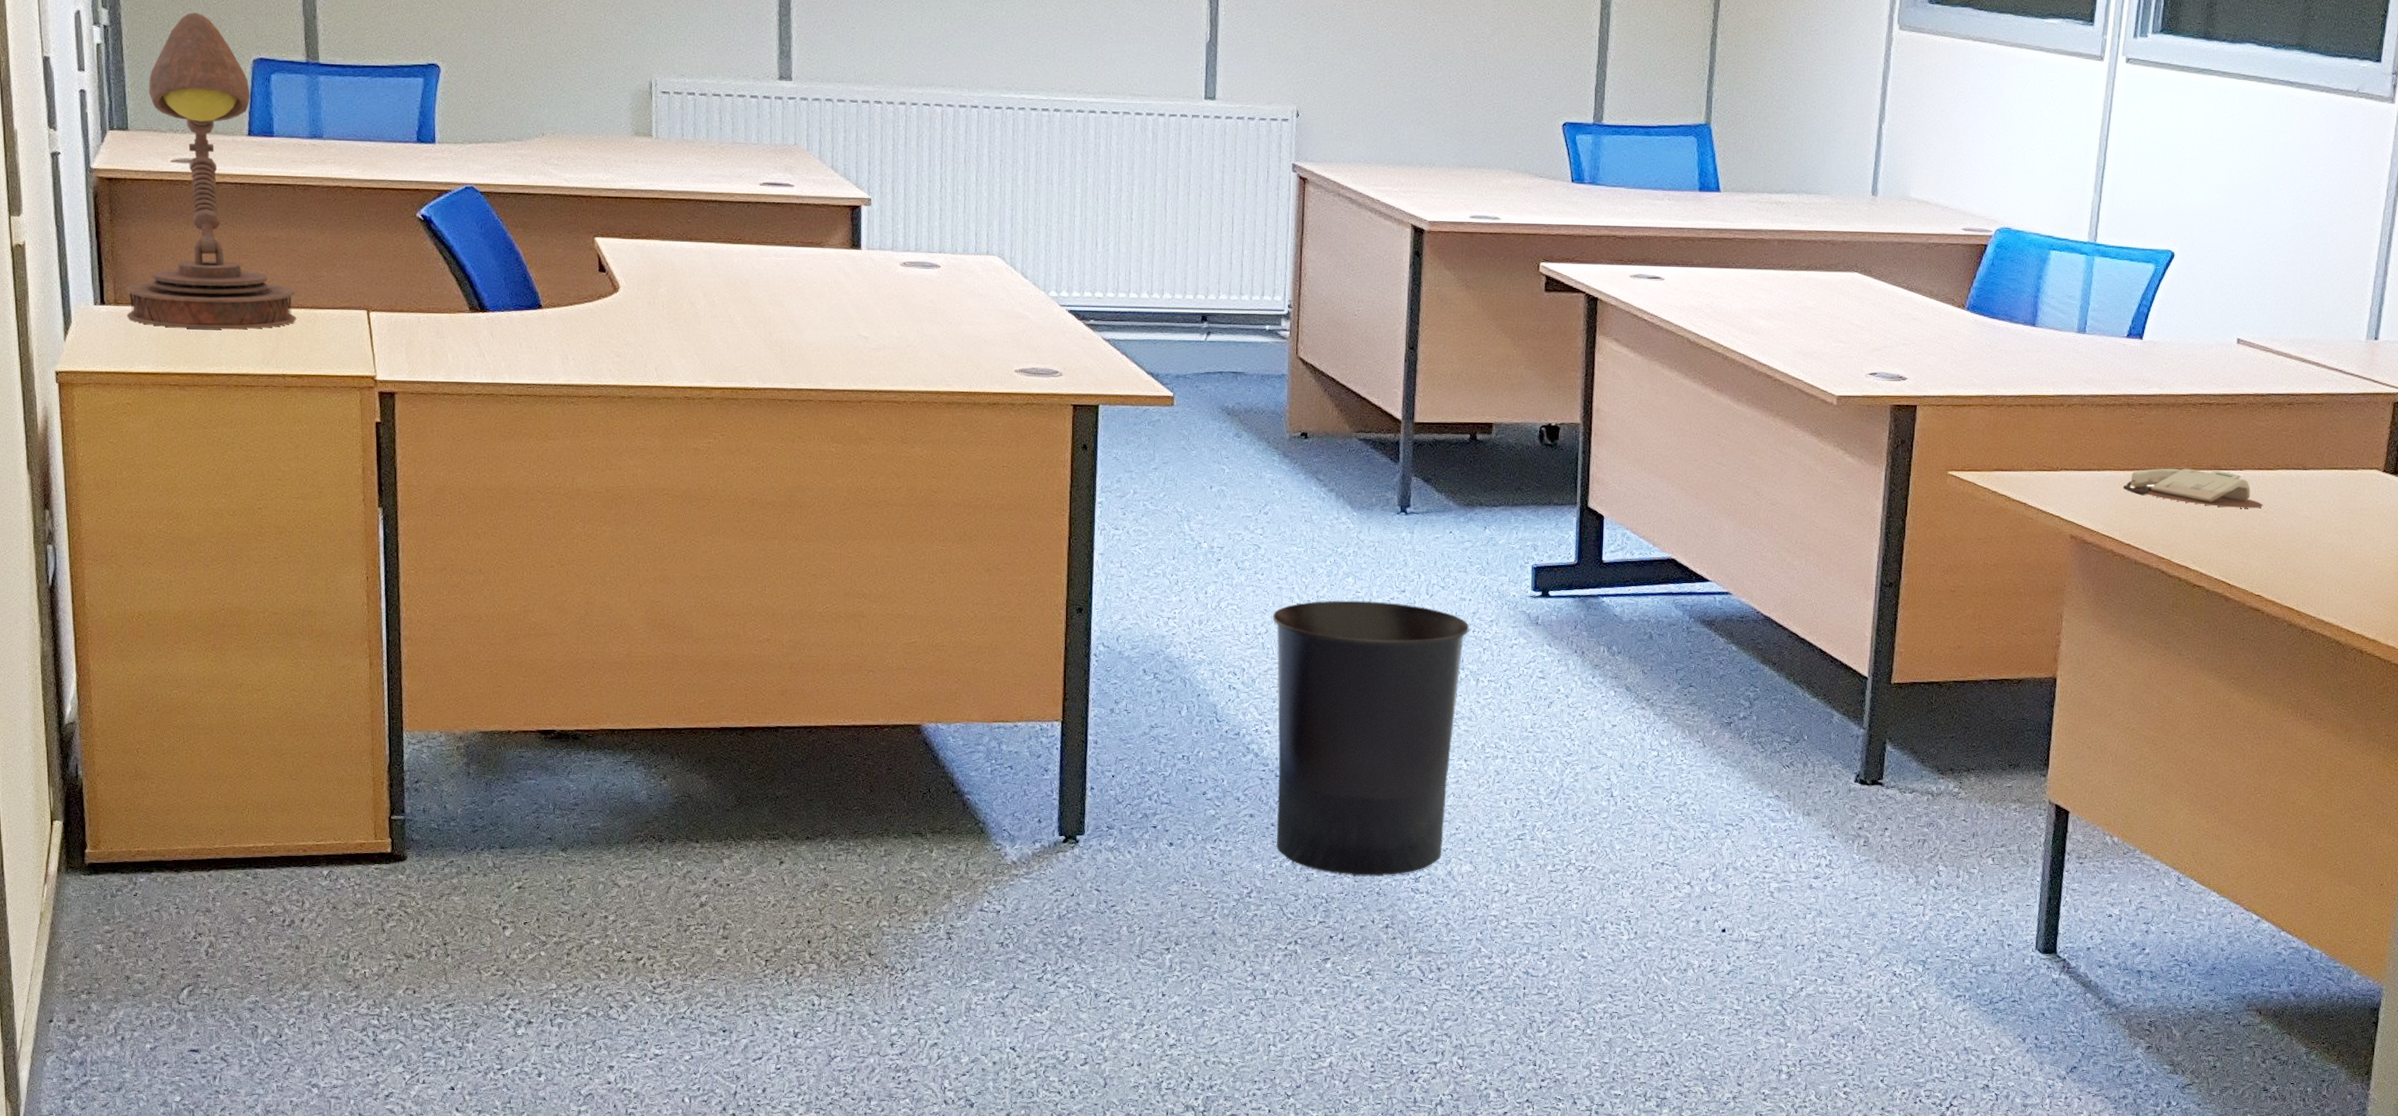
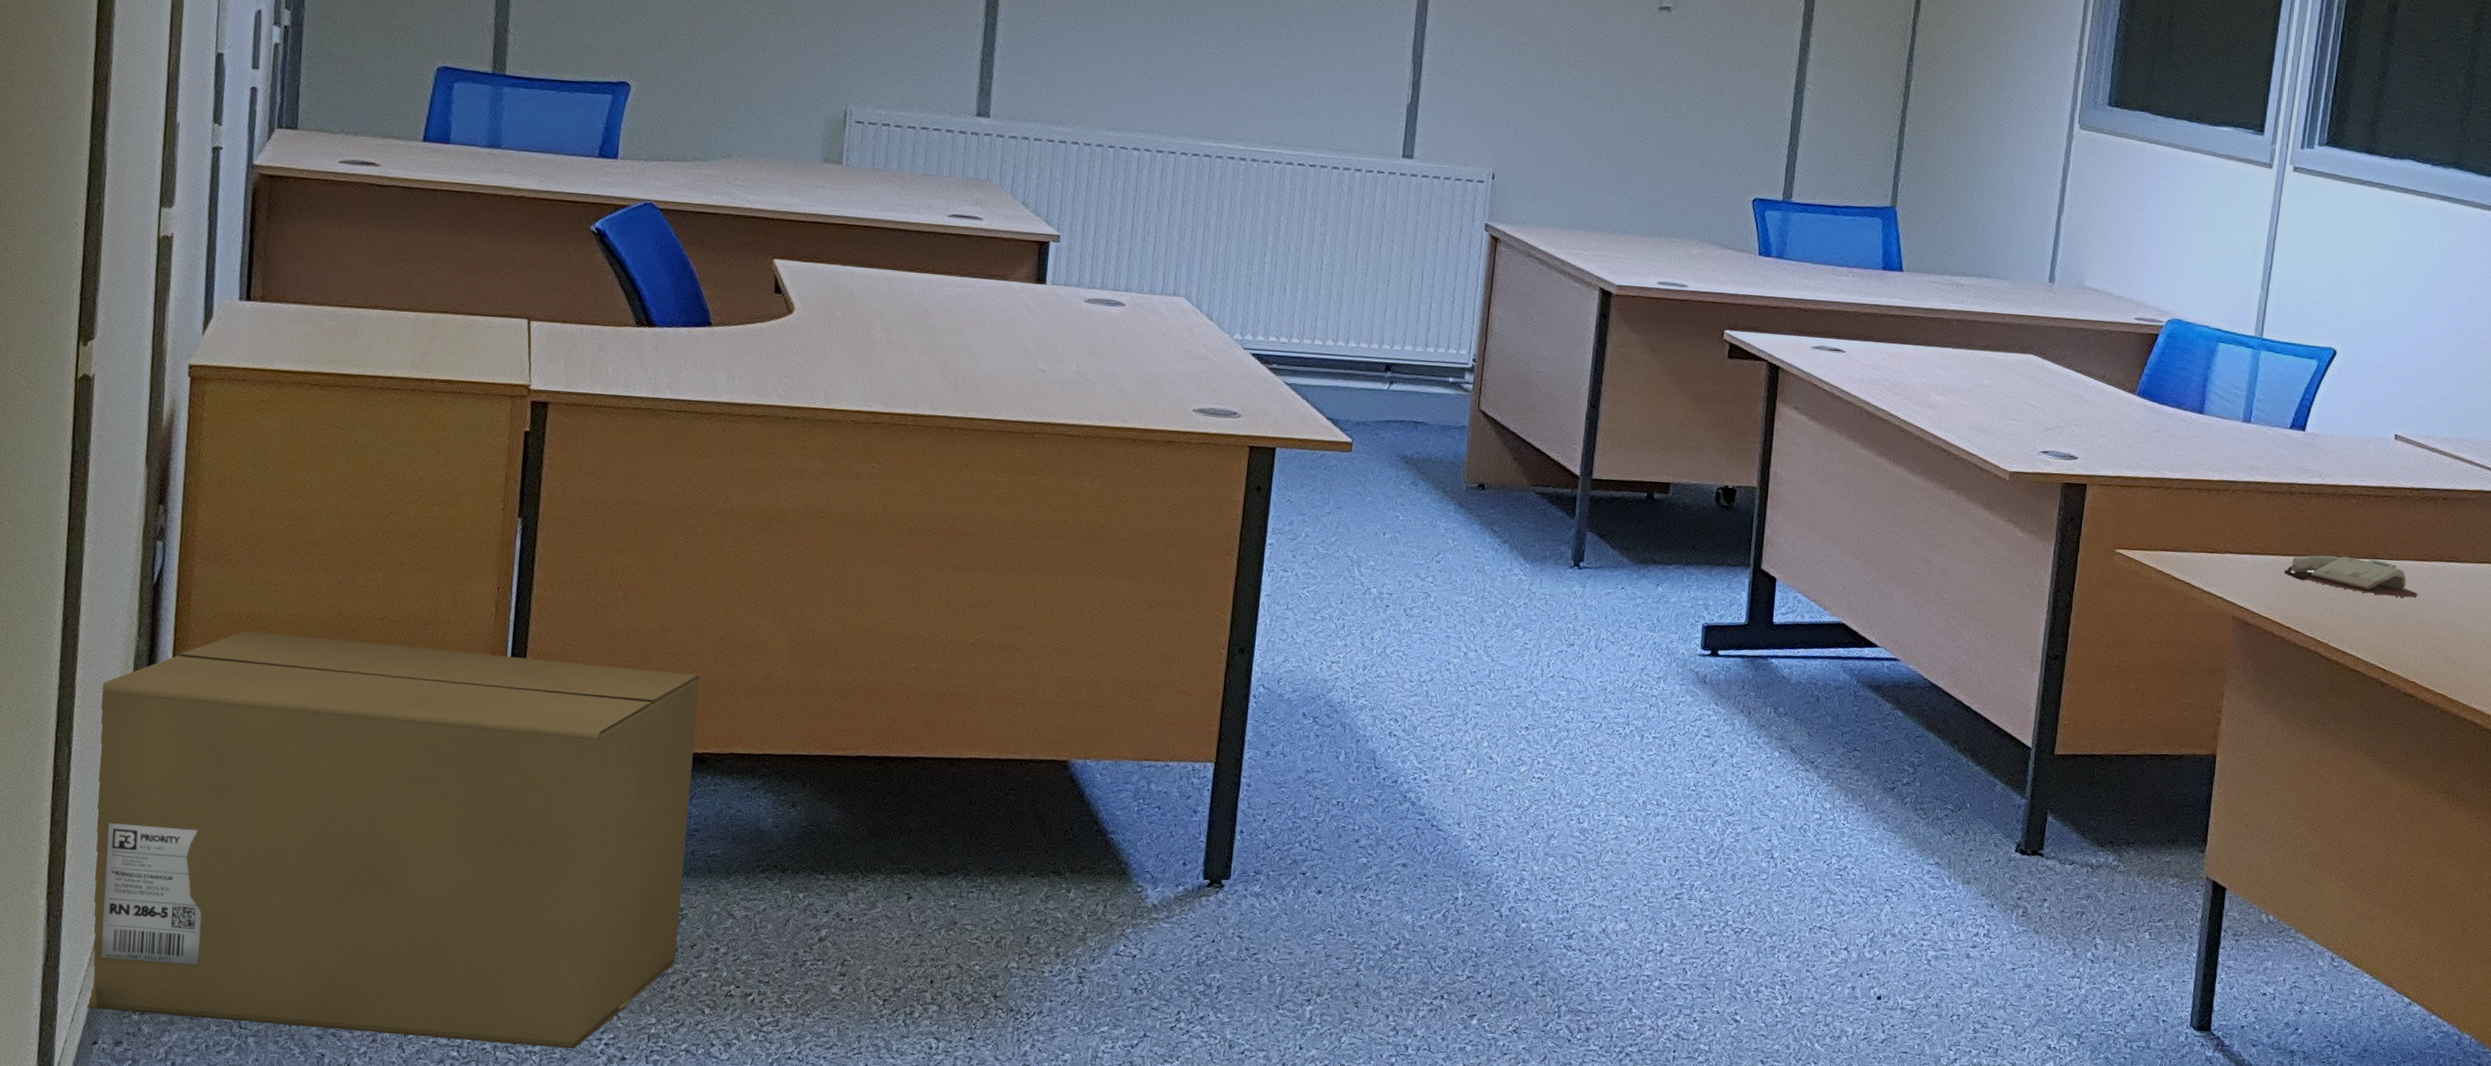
box: none [12,628,569,1015] -> present [86,631,700,1050]
desk lamp: present [125,12,296,330] -> none [272,18,455,332]
waste bin: present [1272,600,1469,875] -> none [1427,651,1637,931]

